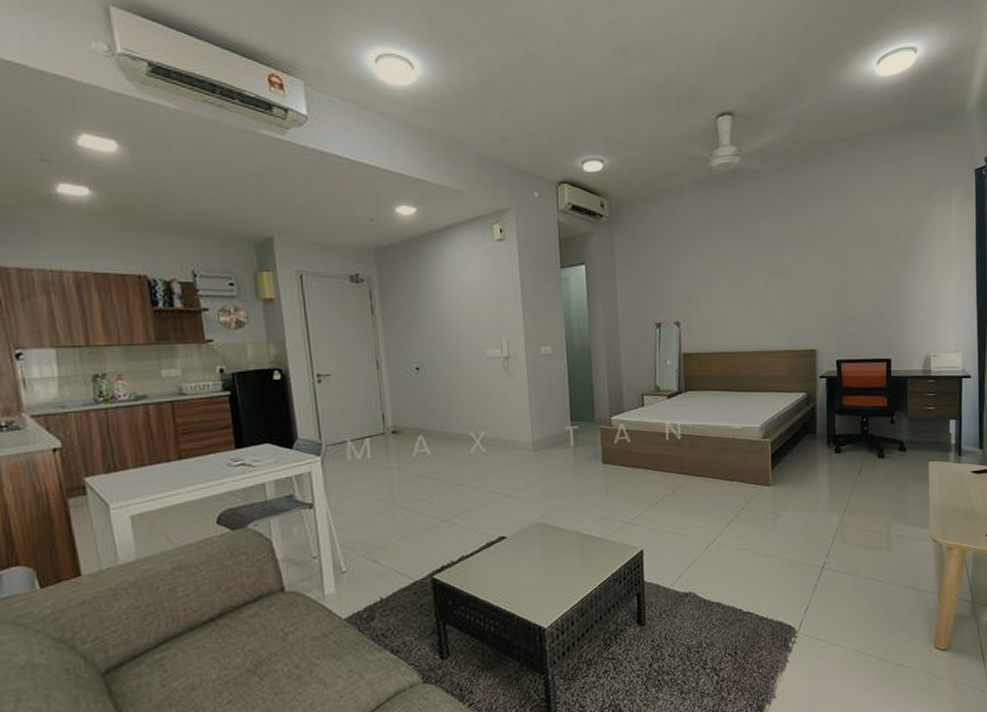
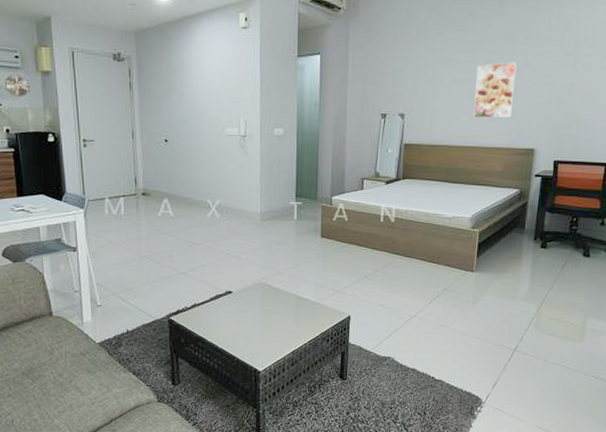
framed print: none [749,262,790,322] -> present [473,62,517,119]

